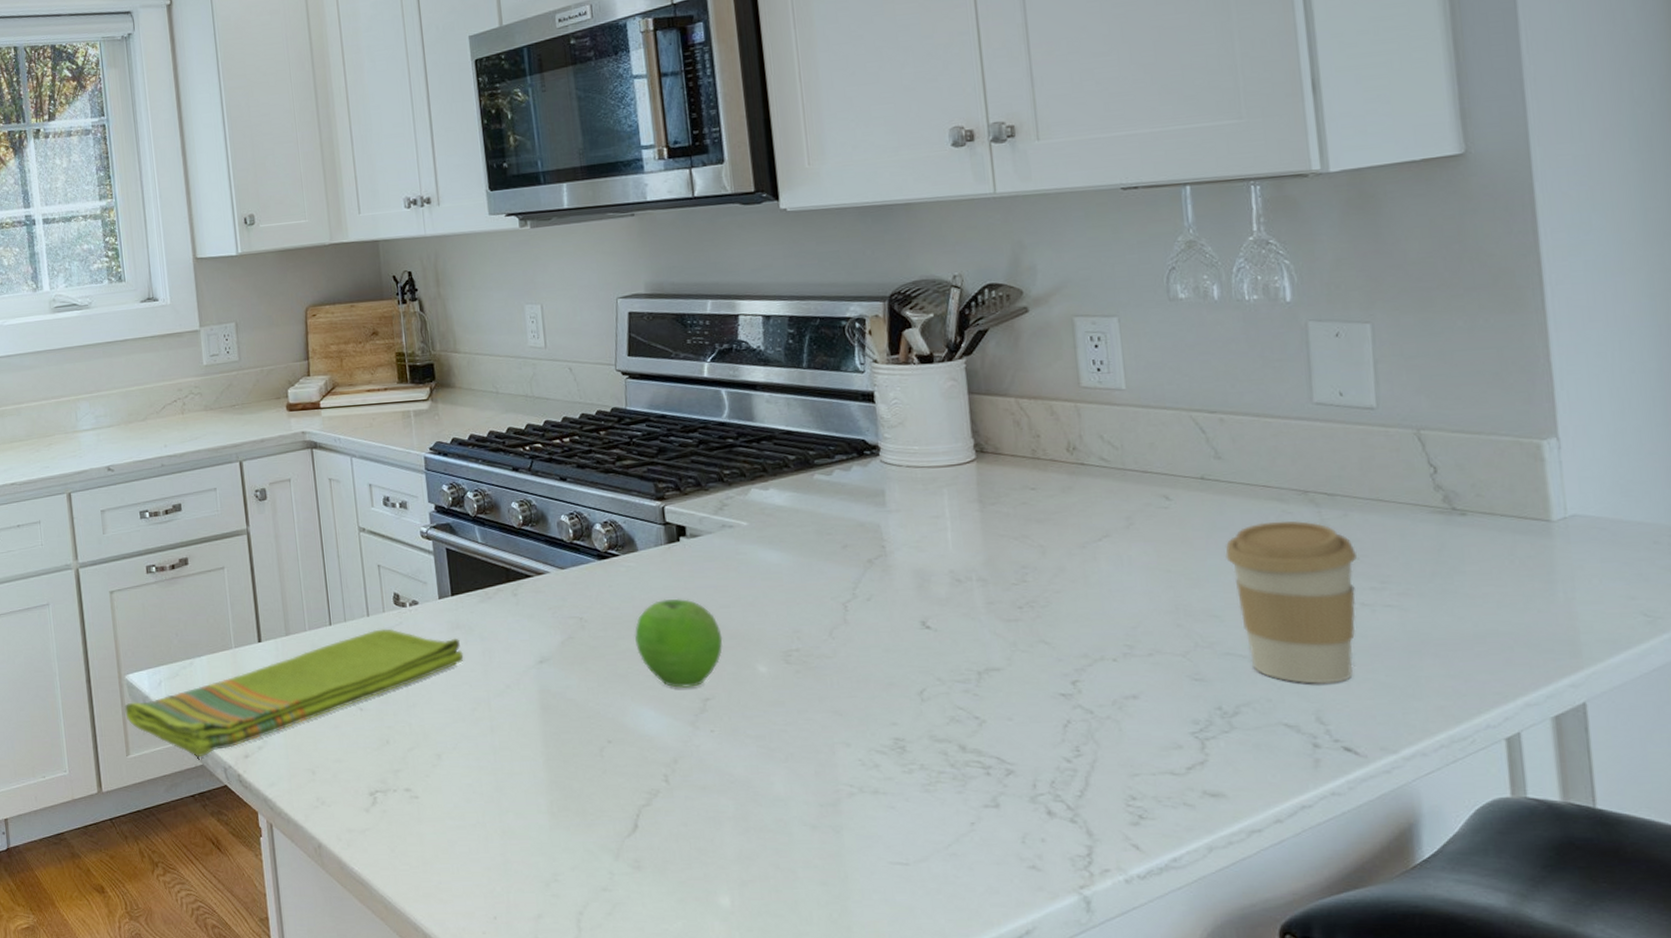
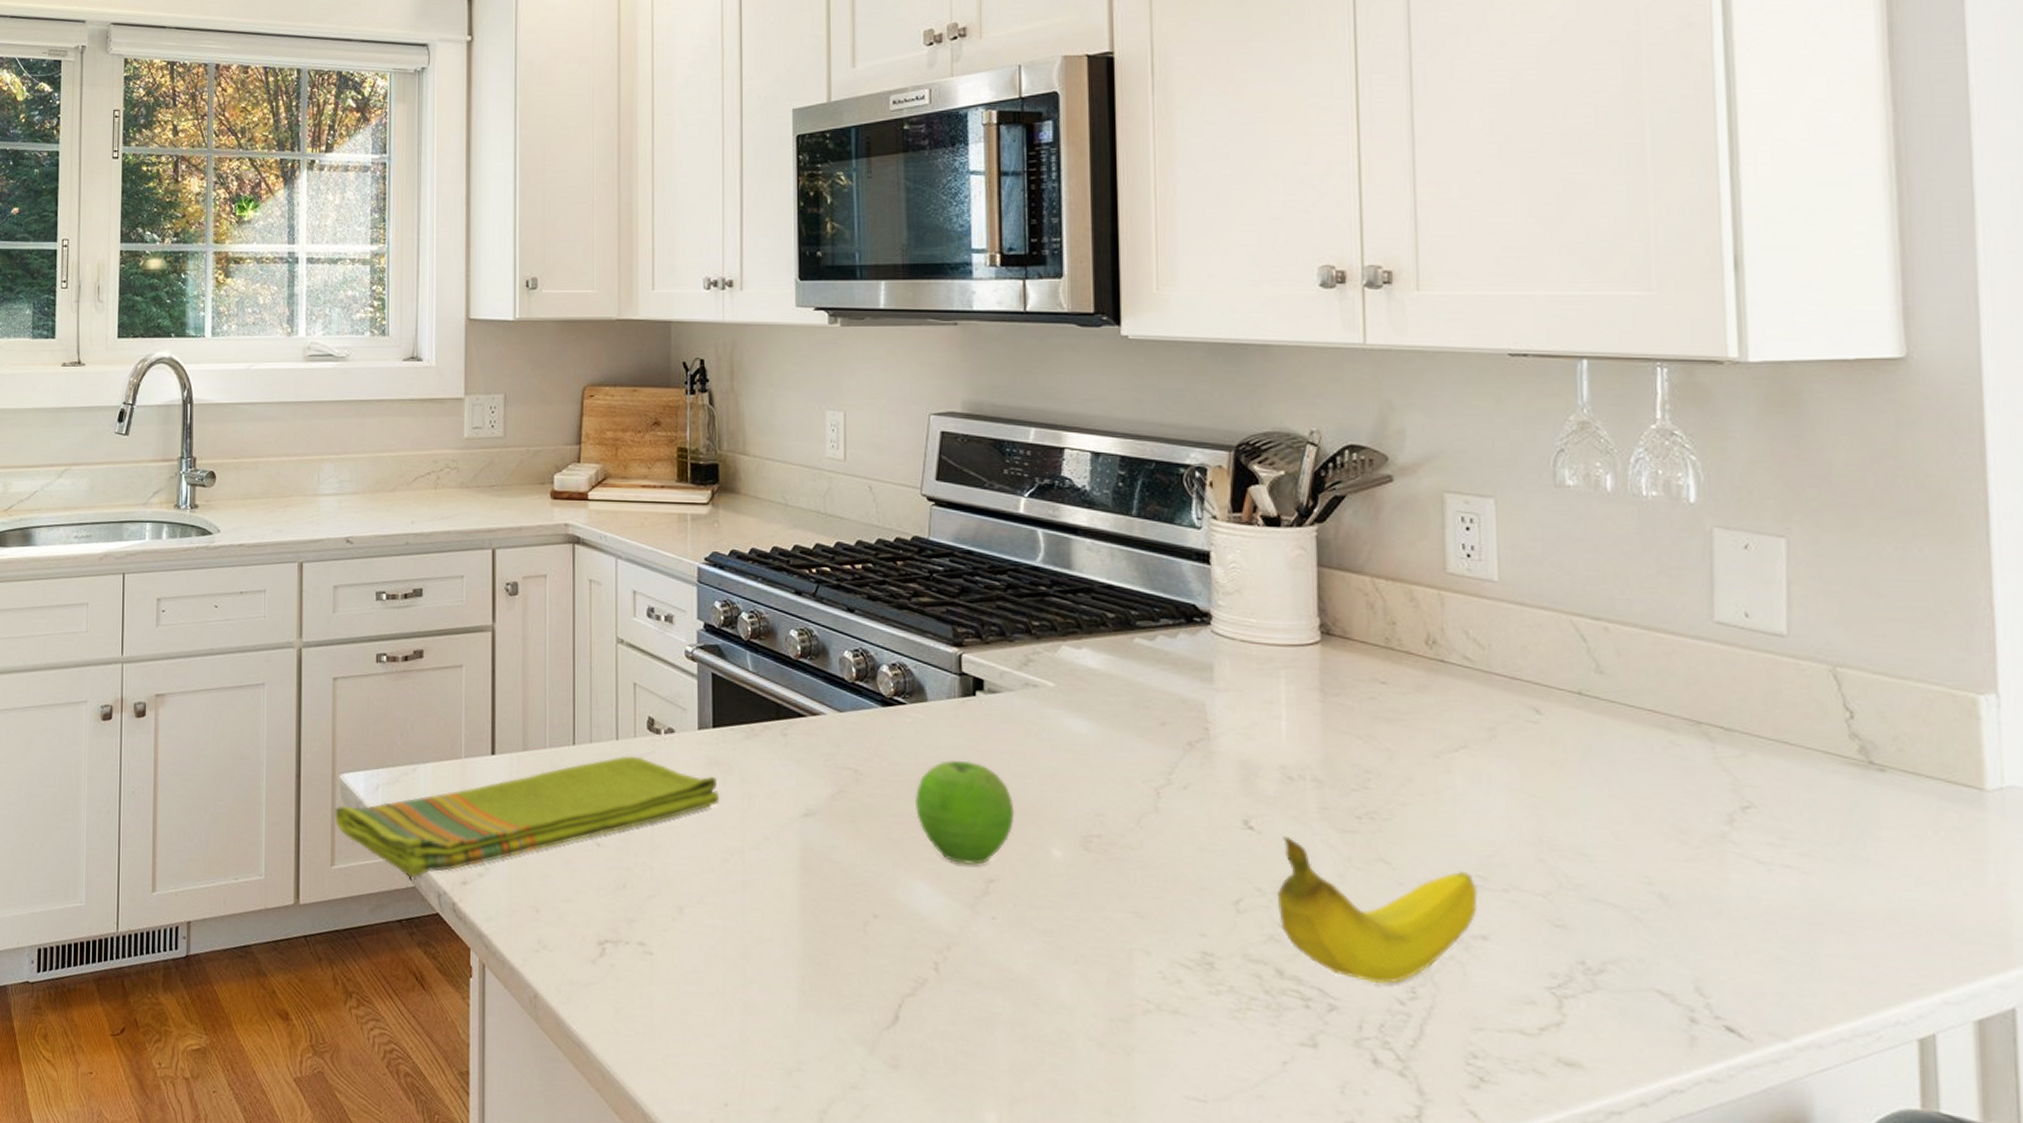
fruit: none [954,630,1128,747] -> present [1276,835,1478,985]
coffee cup: present [1225,520,1357,685] -> none [1600,752,1754,950]

